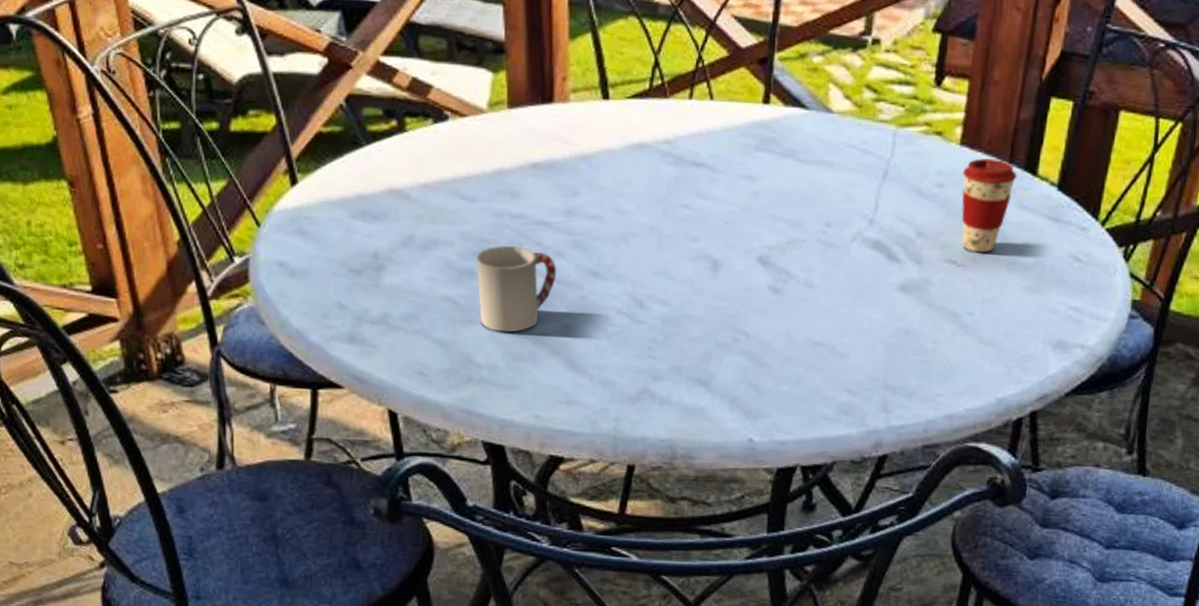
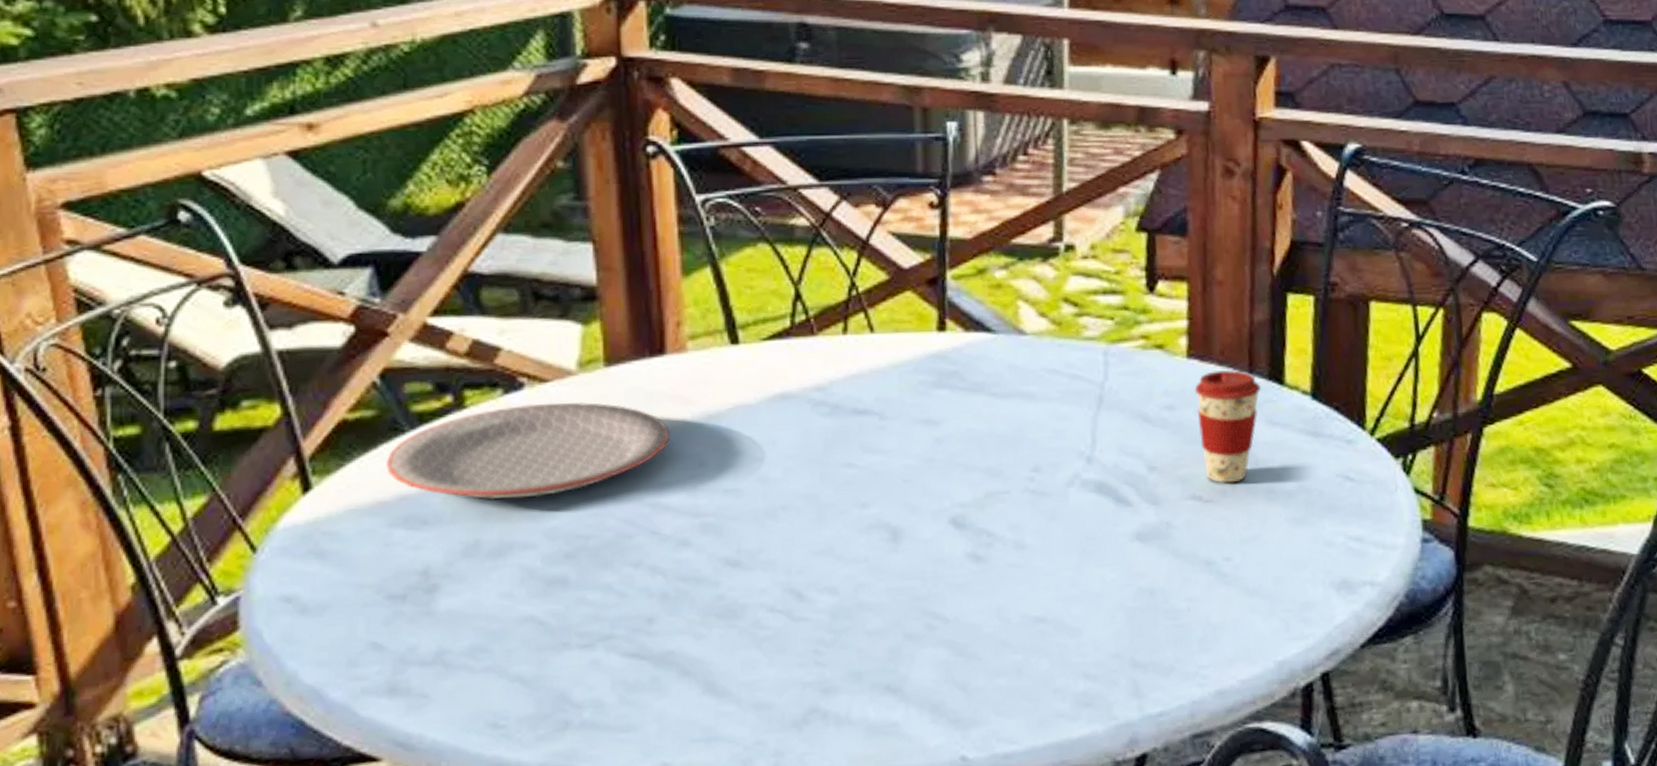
plate: none [348,133,553,207] -> present [385,402,670,500]
cup: present [476,245,557,332] -> none [569,539,683,655]

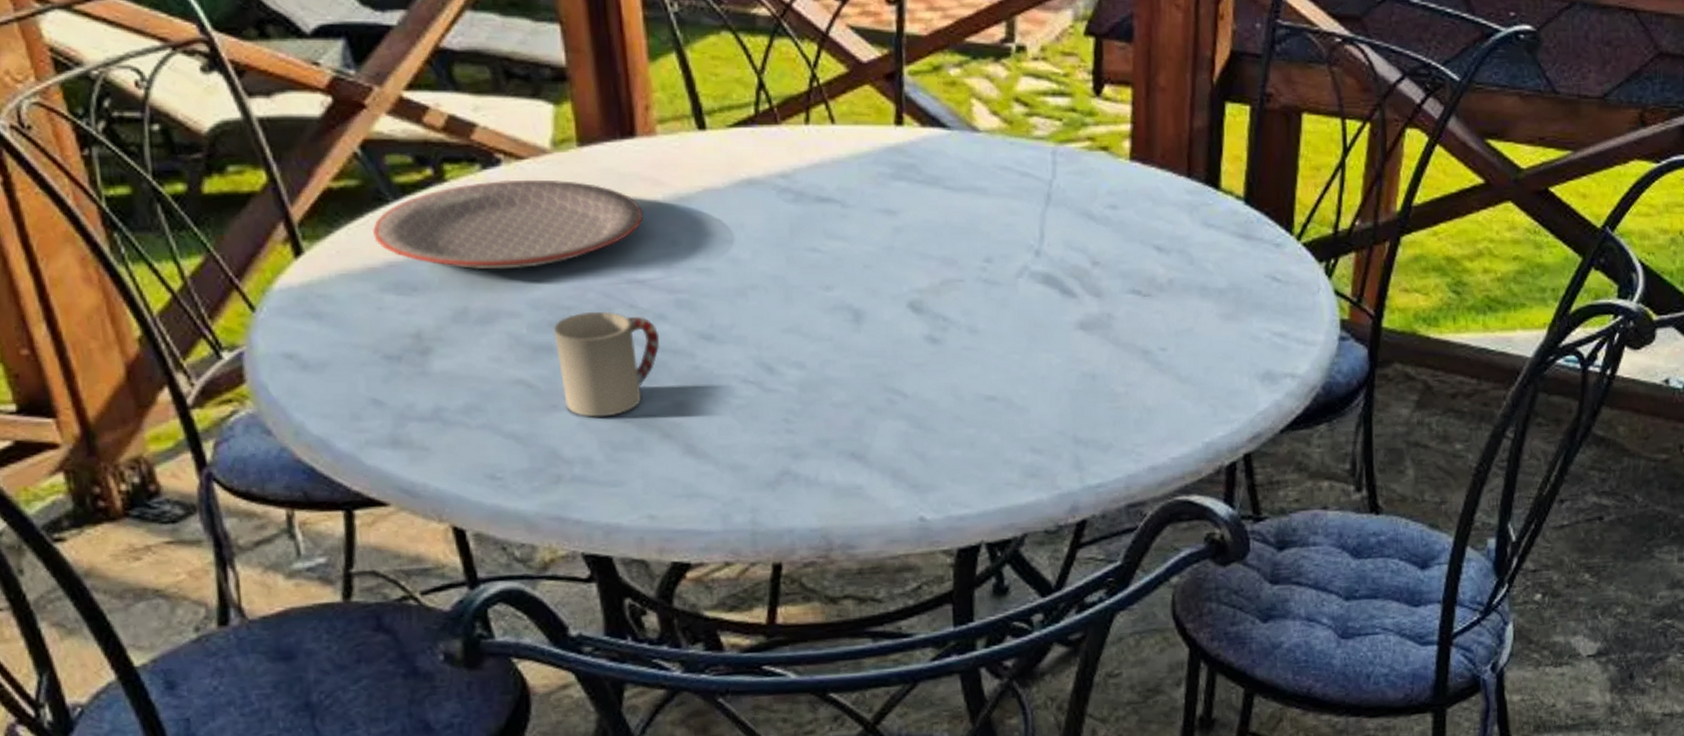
cup: none [569,539,683,655] -> present [553,311,661,417]
coffee cup: present [1194,369,1261,483] -> none [1136,172,1198,280]

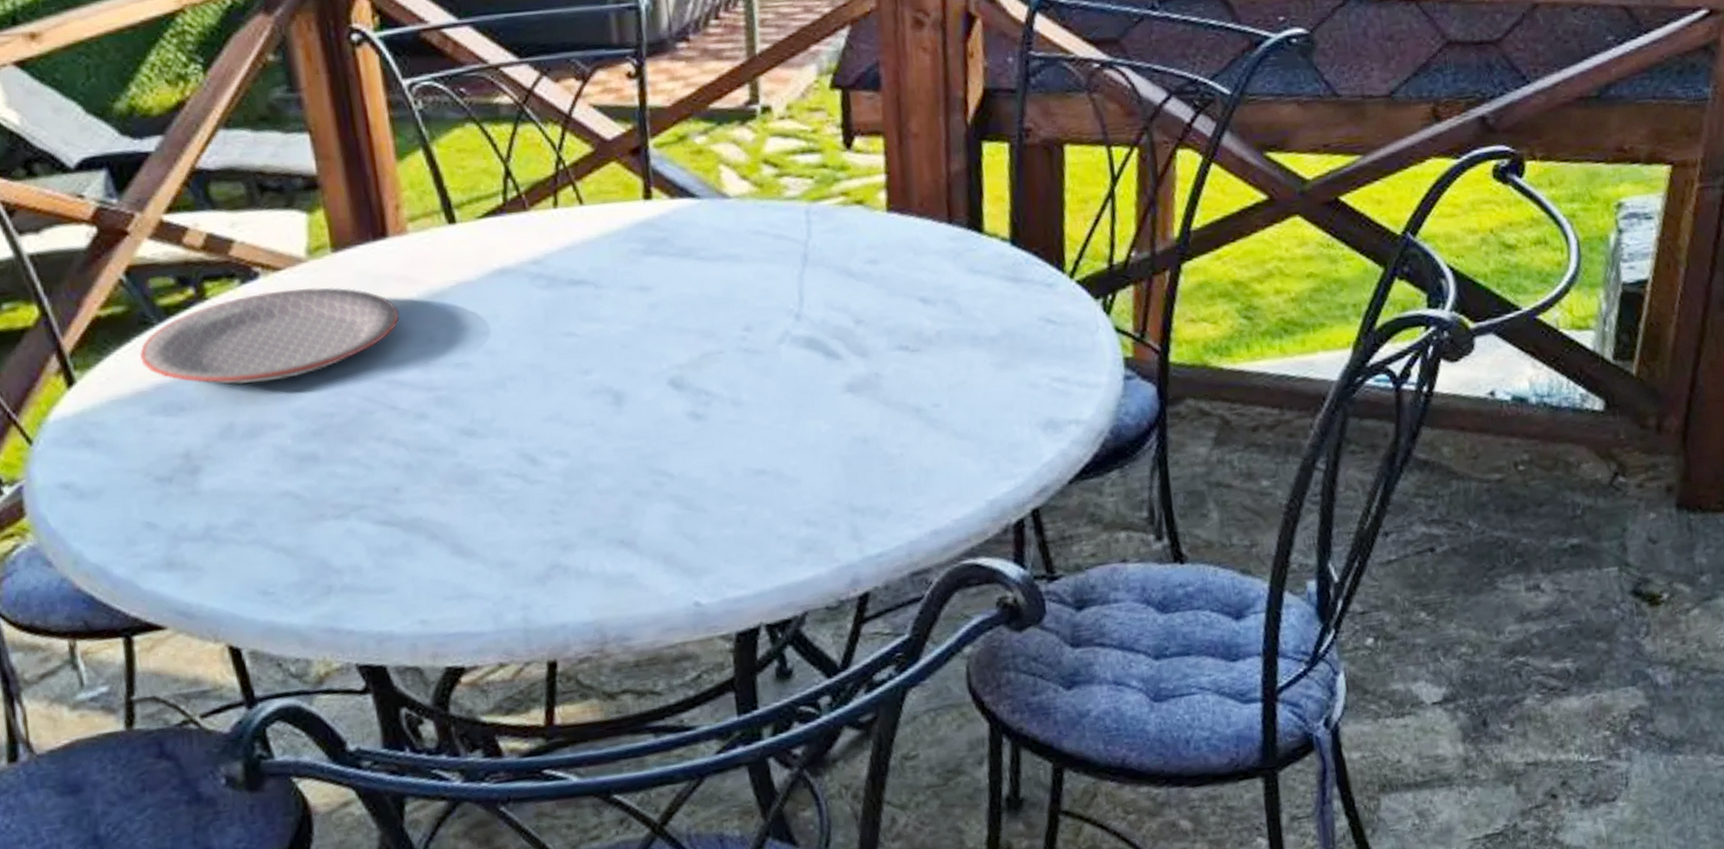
cup: present [553,311,661,417] -> none [317,415,423,524]

